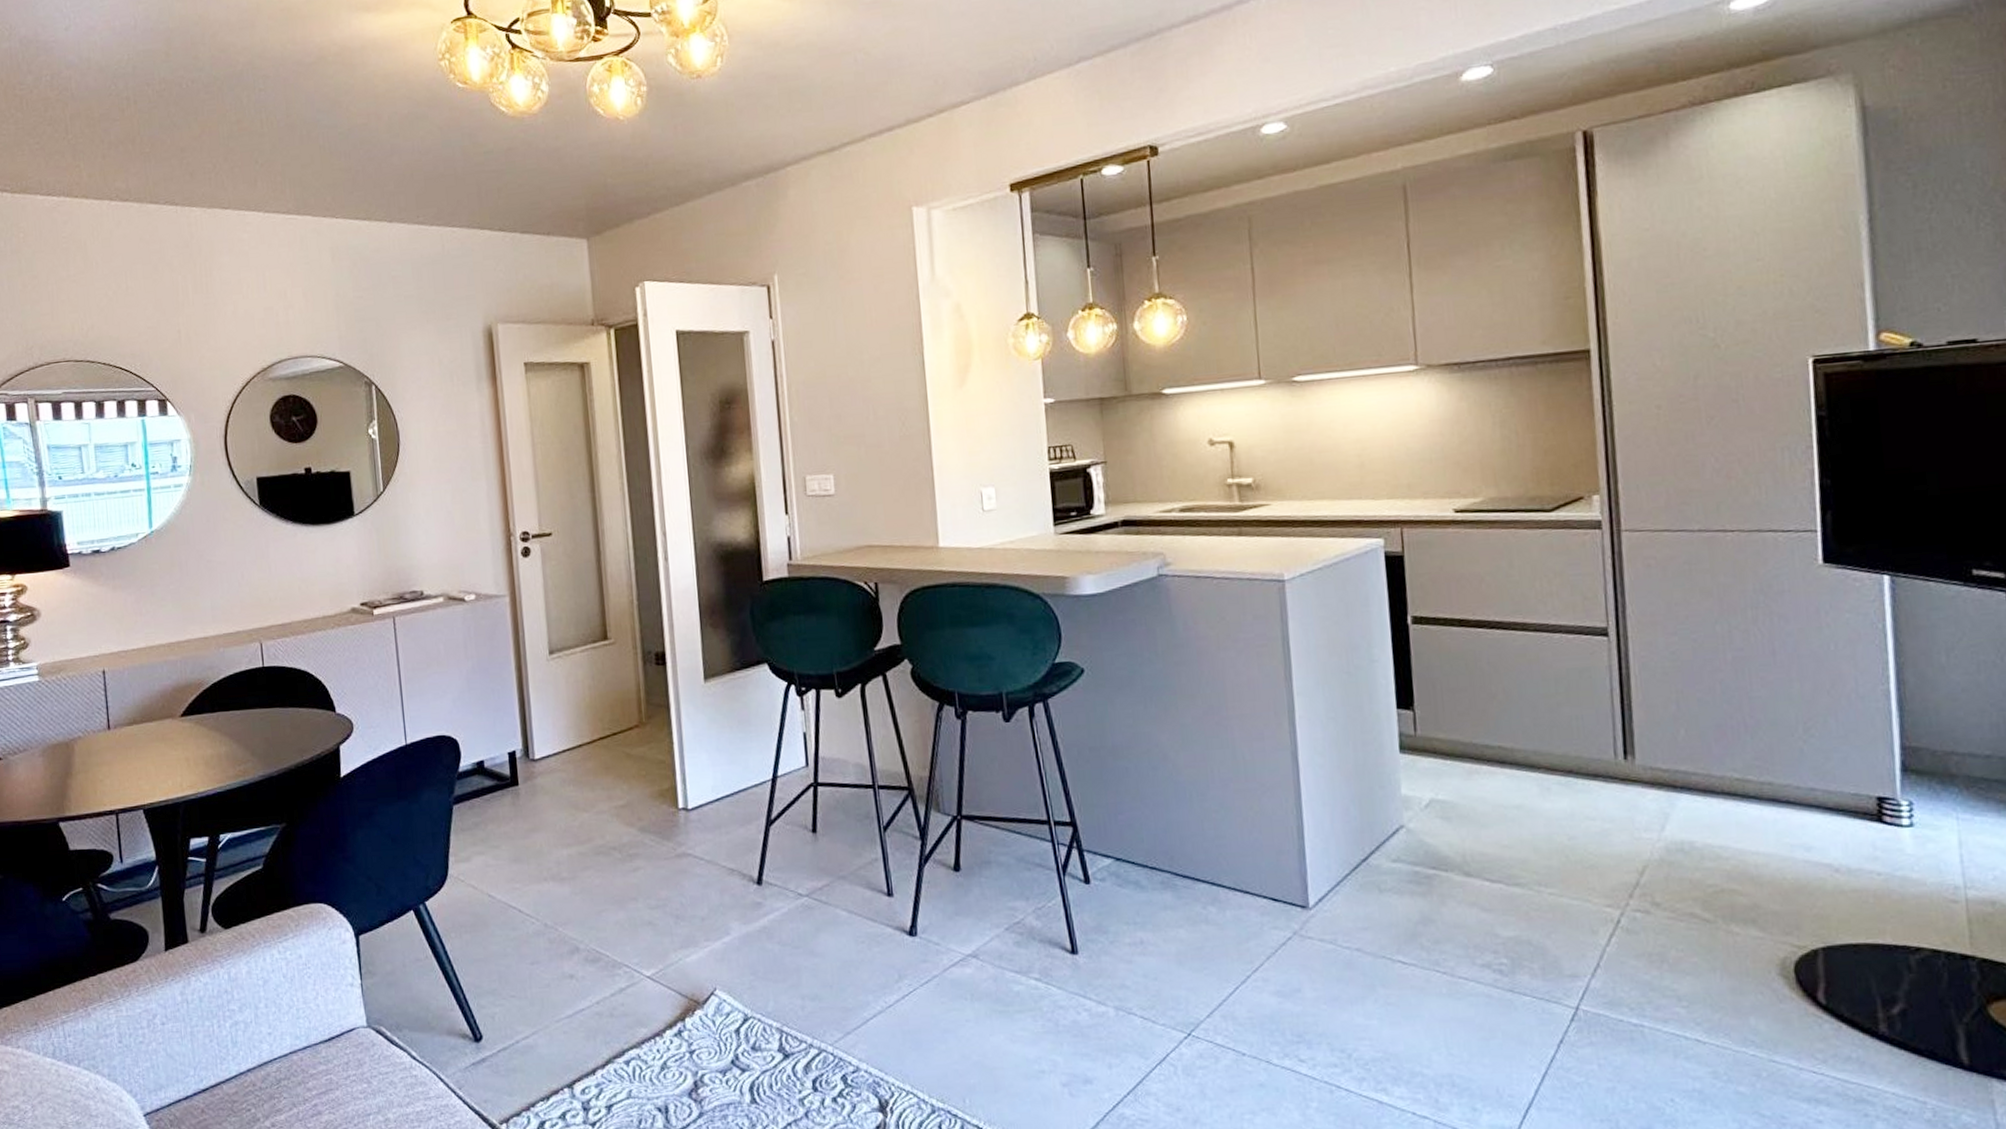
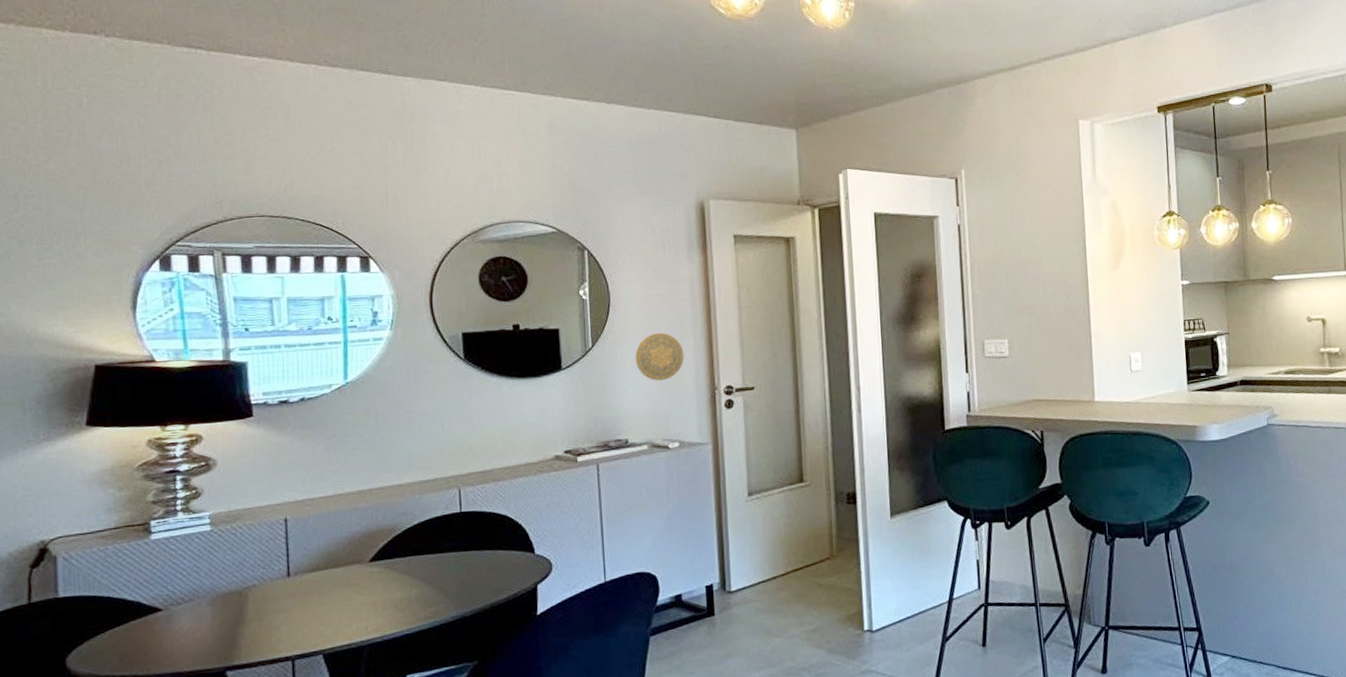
decorative plate: none [427,473,478,527] -> present [635,332,684,381]

